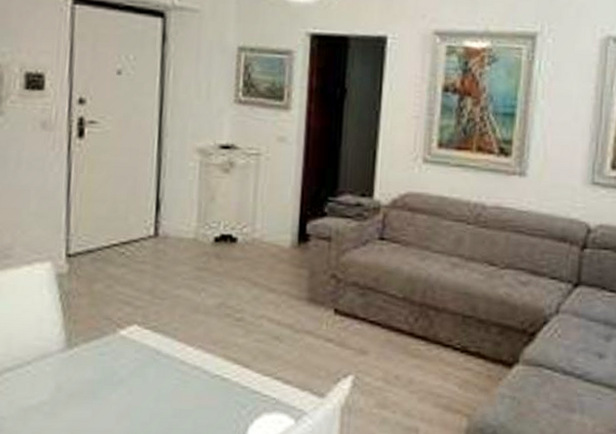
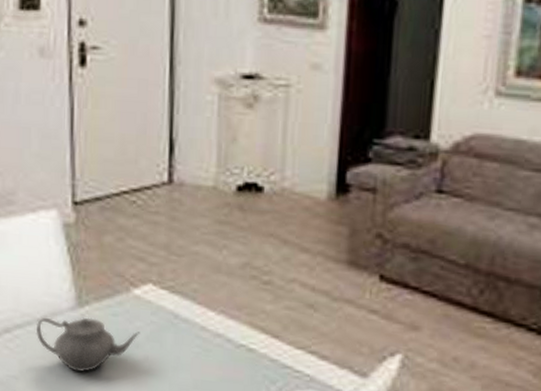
teapot: none [25,358,125,409] -> present [35,317,141,372]

